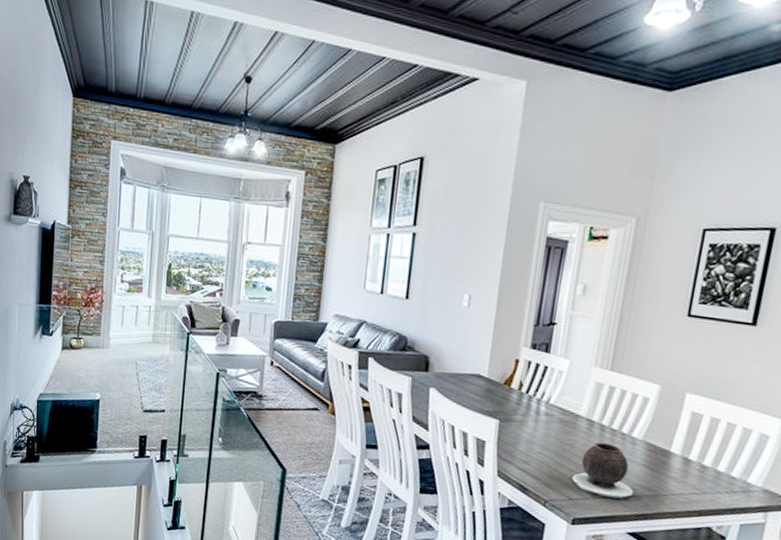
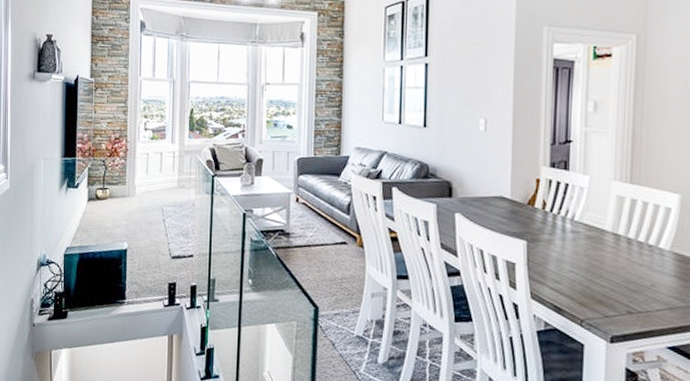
vase: present [572,442,633,499] -> none [605,255,668,313]

